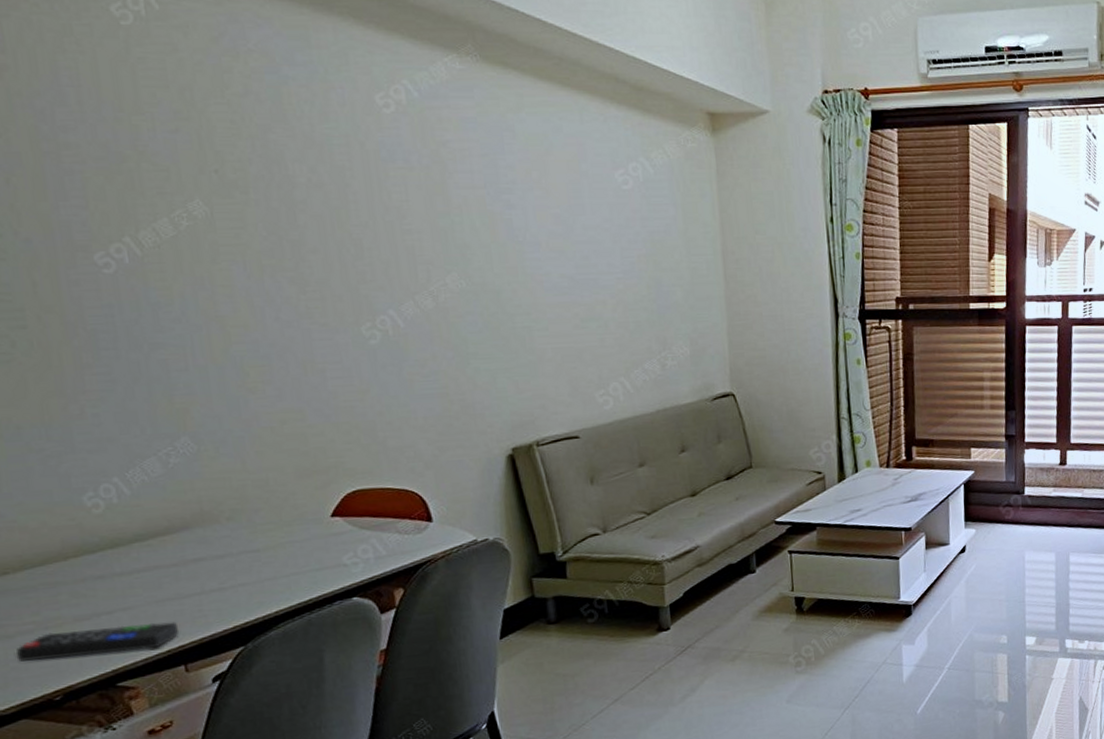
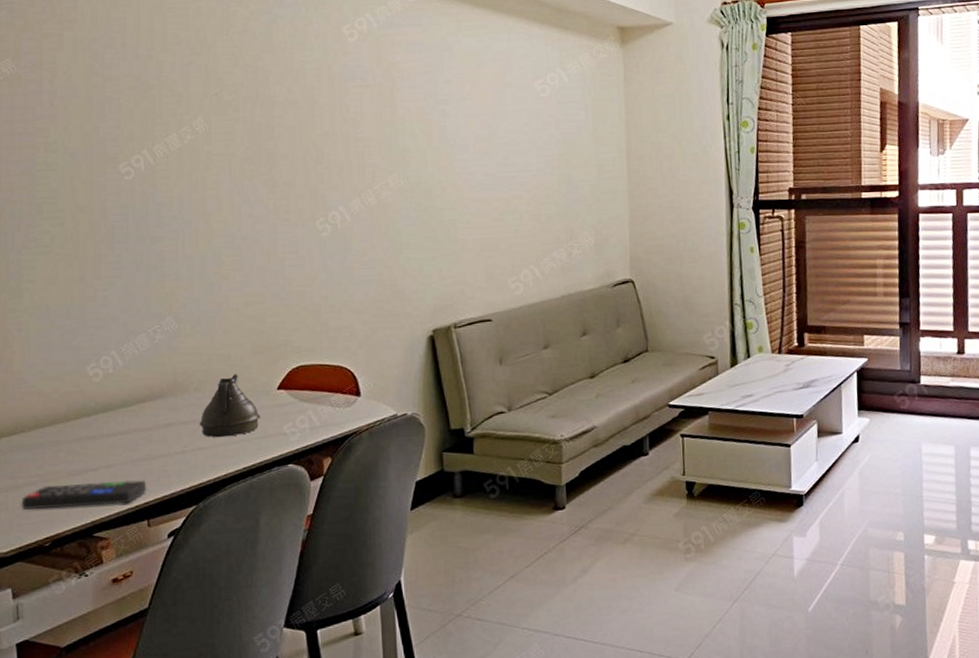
teapot: none [237,501,314,572] -> present [199,374,261,438]

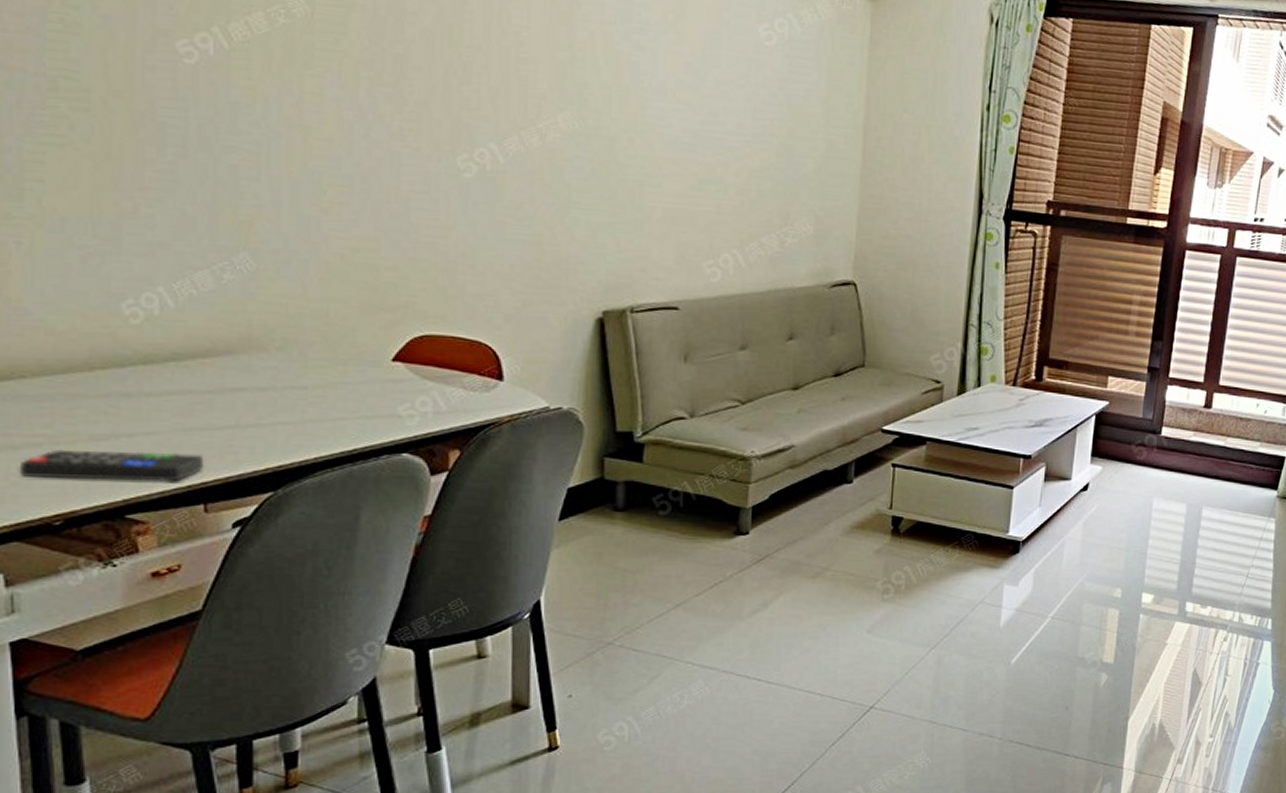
teapot: present [199,374,261,438] -> none [282,335,368,412]

